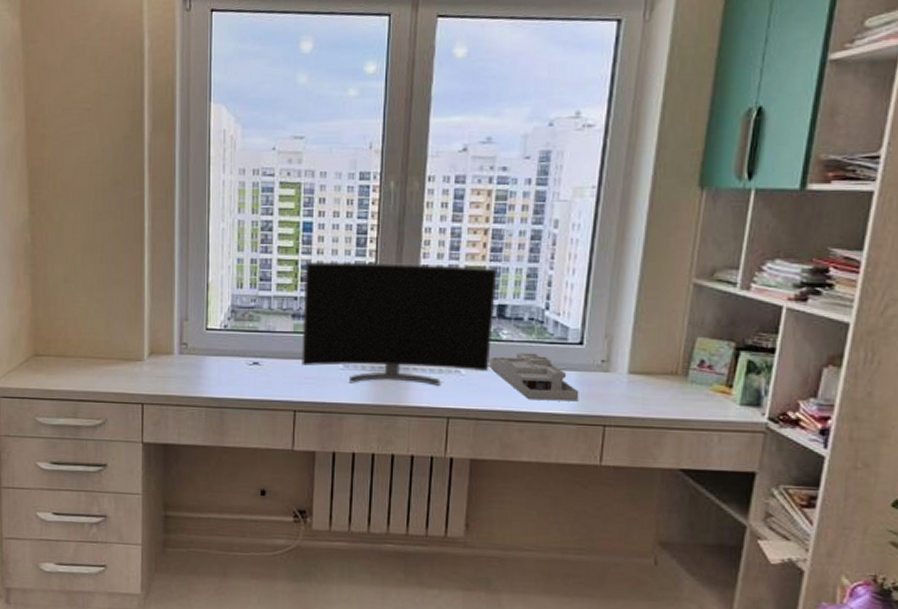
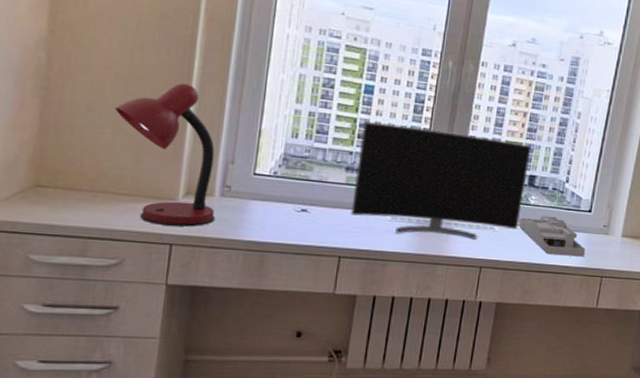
desk lamp: none [86,245,177,386] -> present [115,83,216,227]

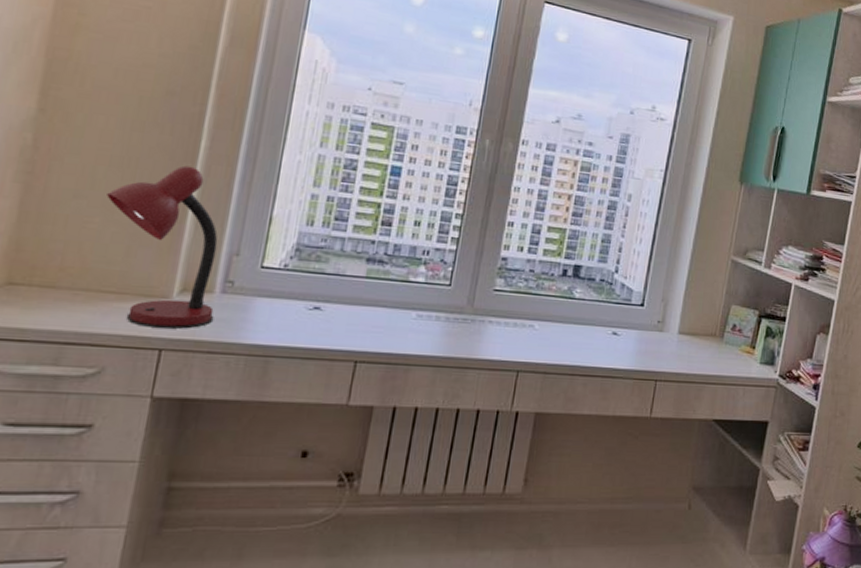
monitor: present [351,121,532,240] -> none [370,206,577,339]
desk organizer: present [518,215,586,257] -> none [561,310,638,358]

